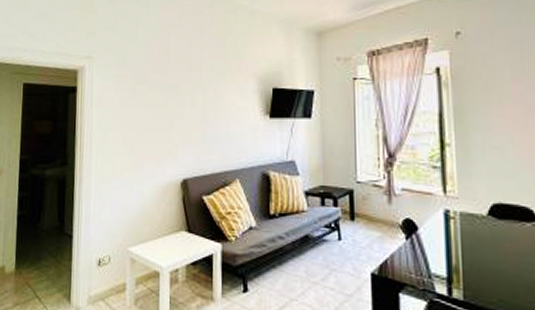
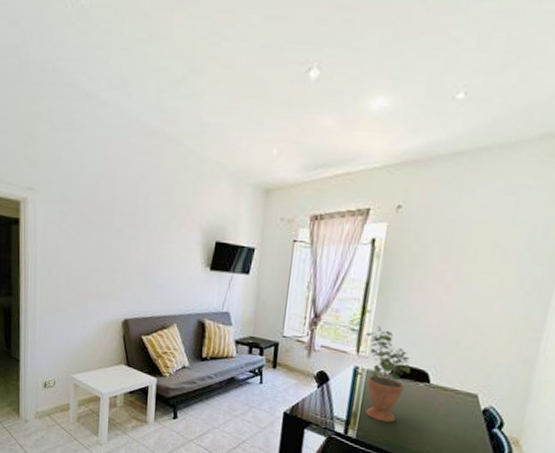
potted plant: none [449,160,511,276] -> present [365,326,411,423]

